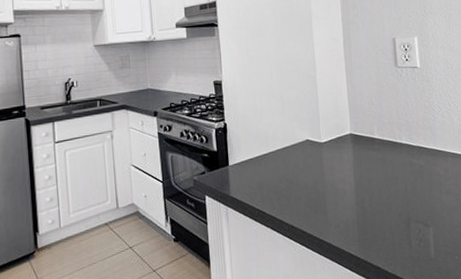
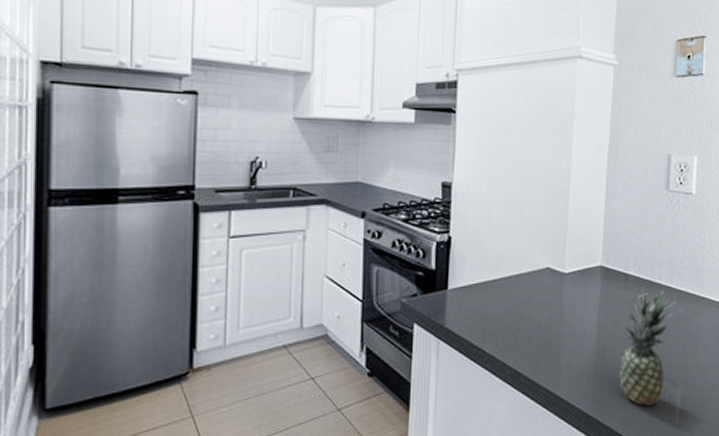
fruit: none [374,147,418,246] -> present [619,286,677,406]

